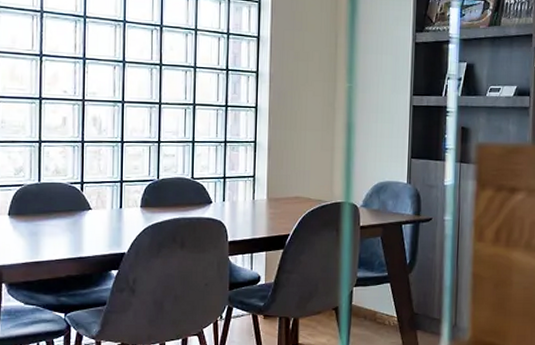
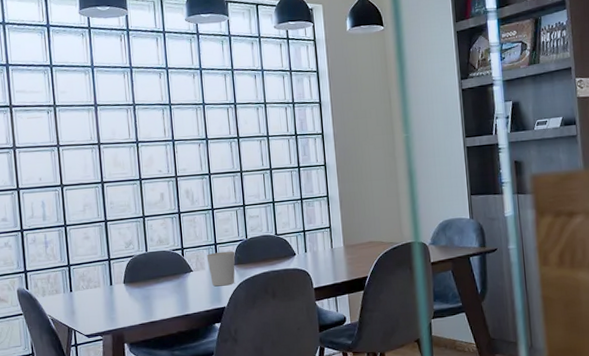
dixie cup: none [109,190,143,229] -> present [206,251,236,287]

